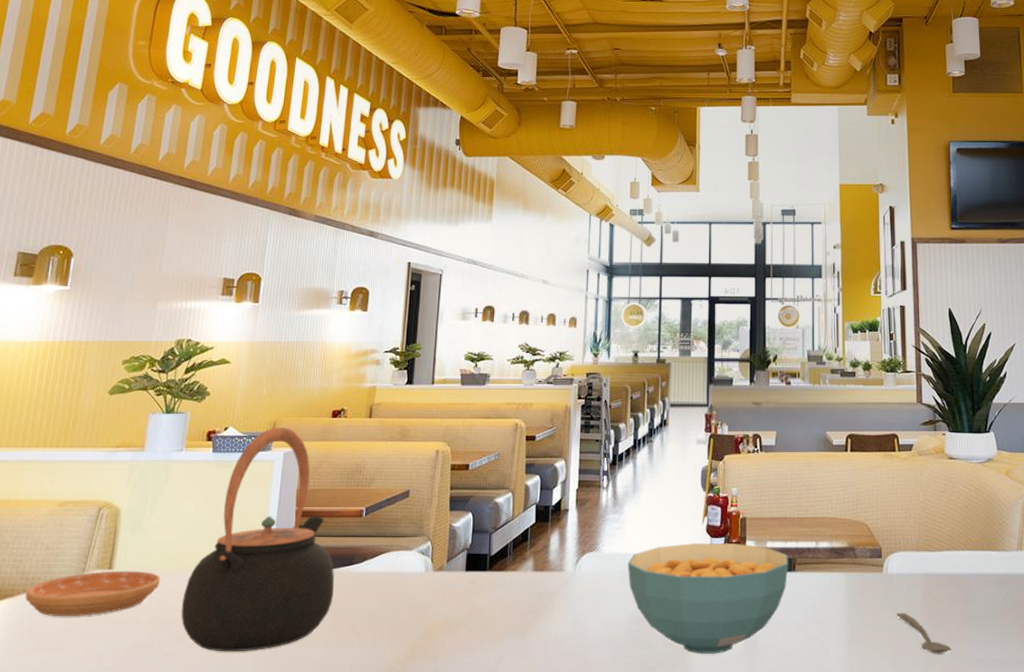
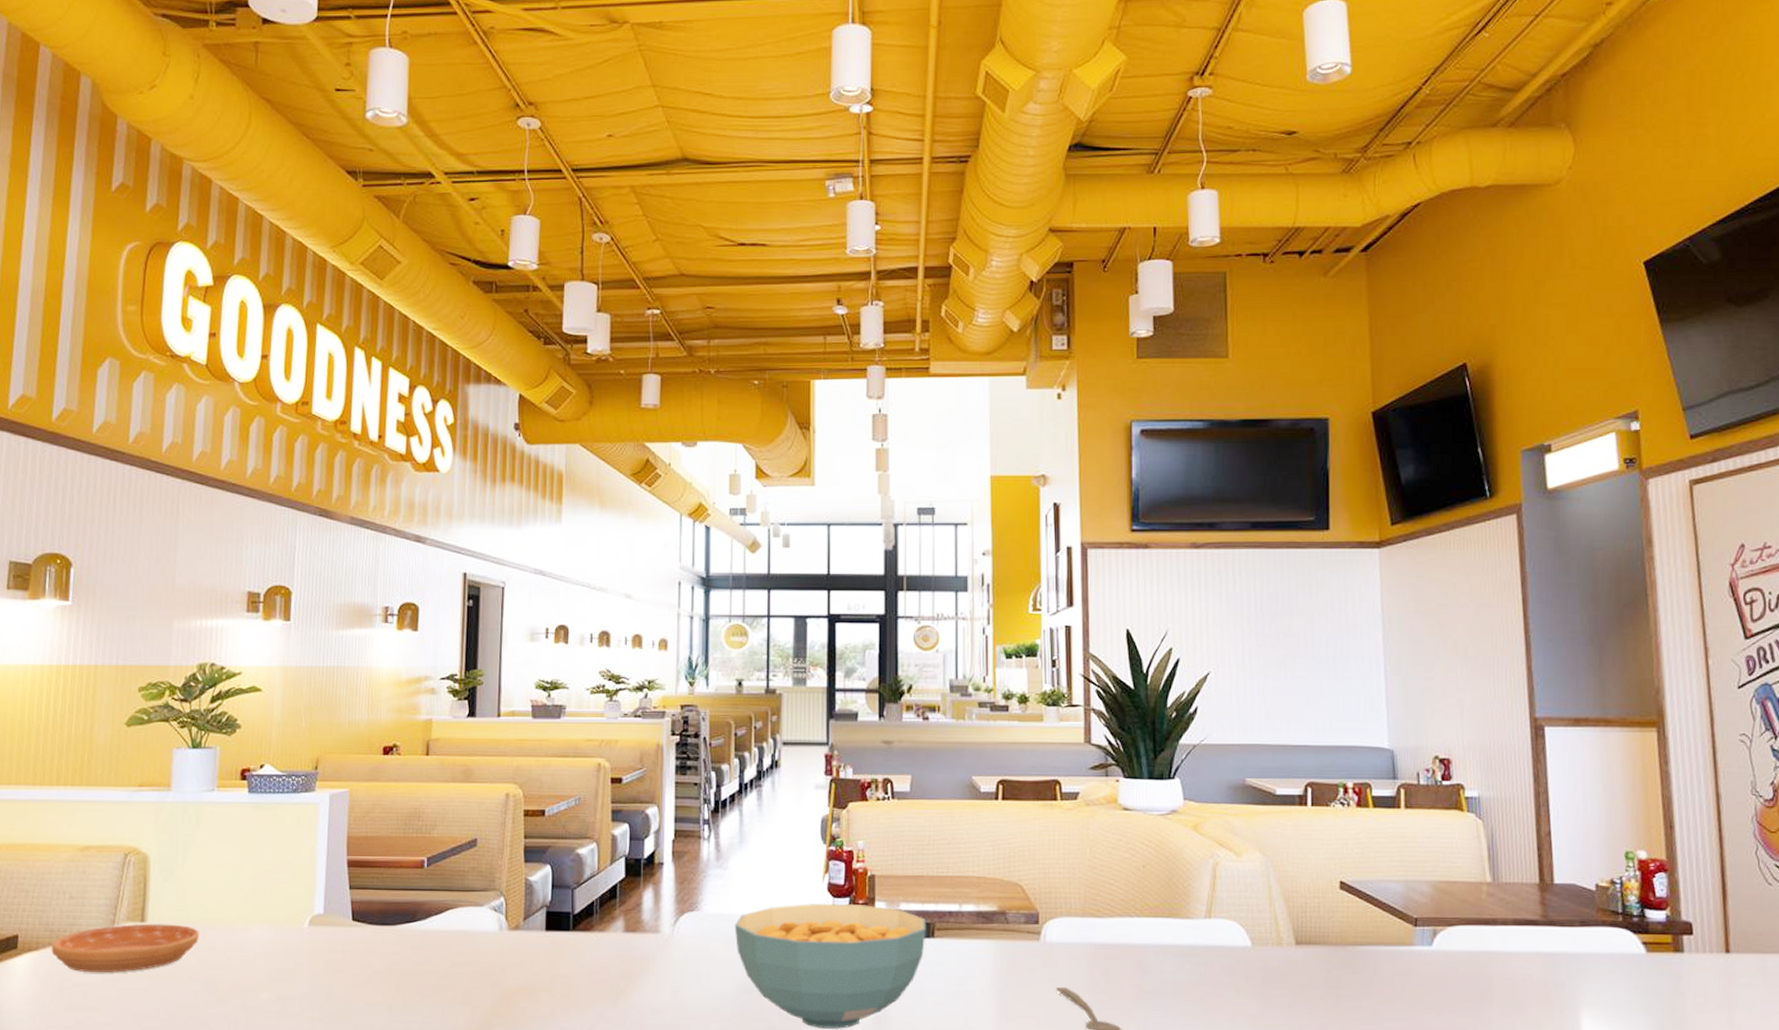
teapot: present [181,427,335,652] -> none [225,765,396,1015]

